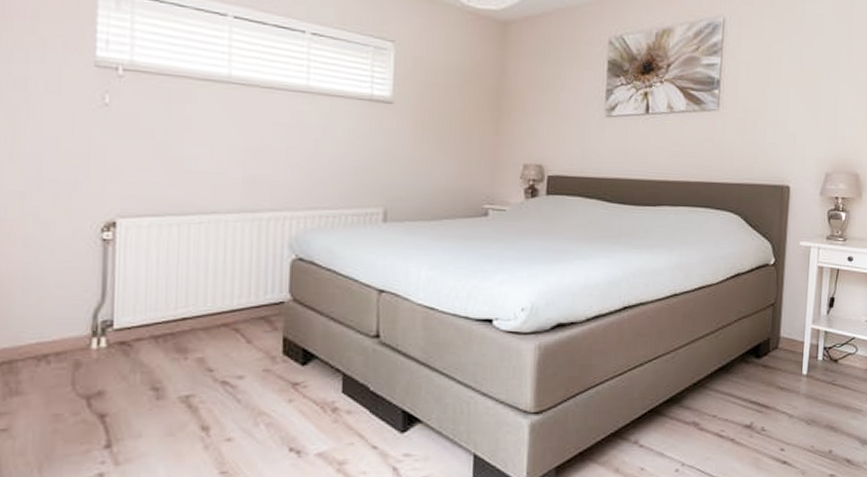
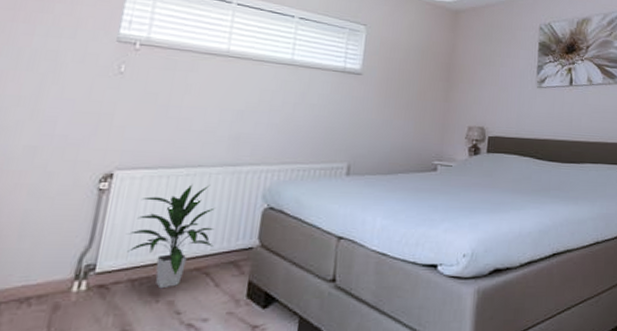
indoor plant: none [142,233,240,346] -> present [127,184,215,289]

